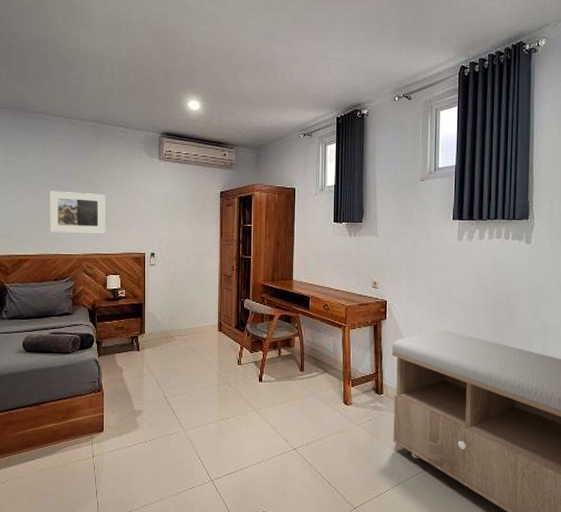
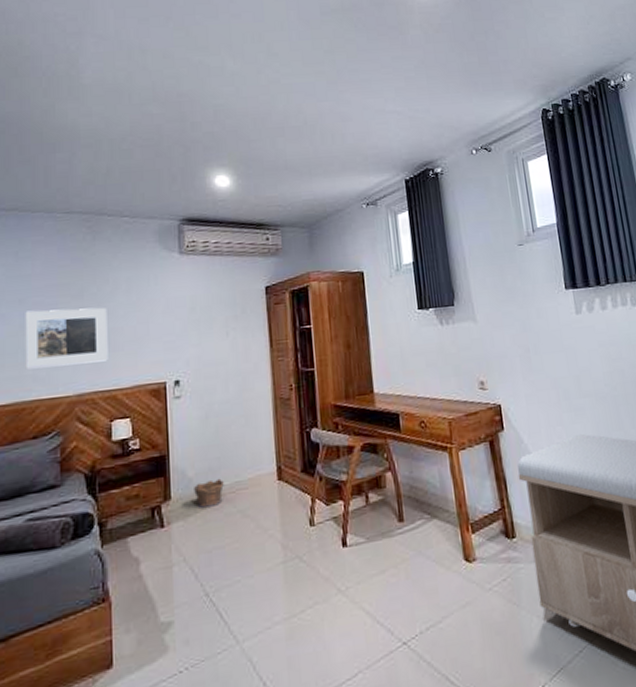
clay pot: none [161,324,181,342] -> present [194,478,224,508]

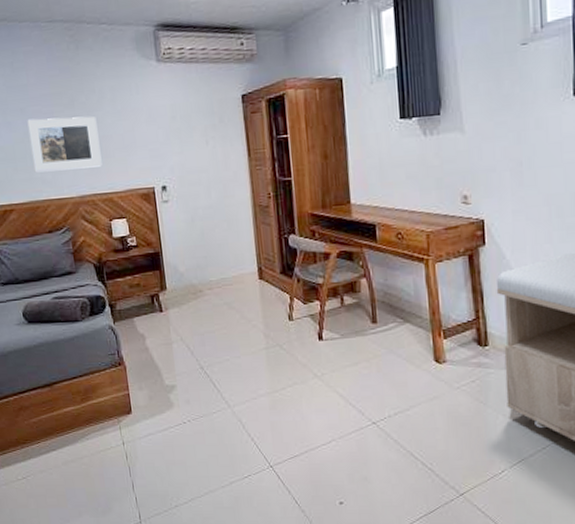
clay pot: present [194,478,224,508] -> none [185,274,211,298]

